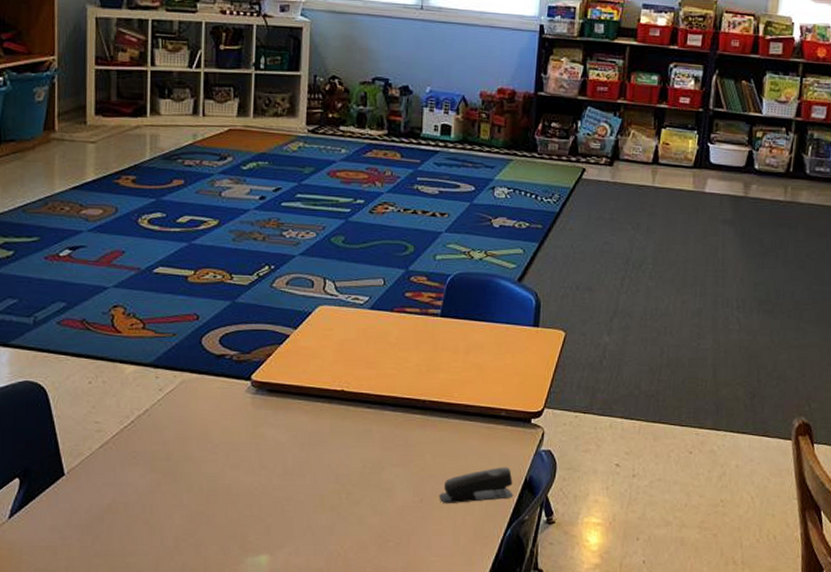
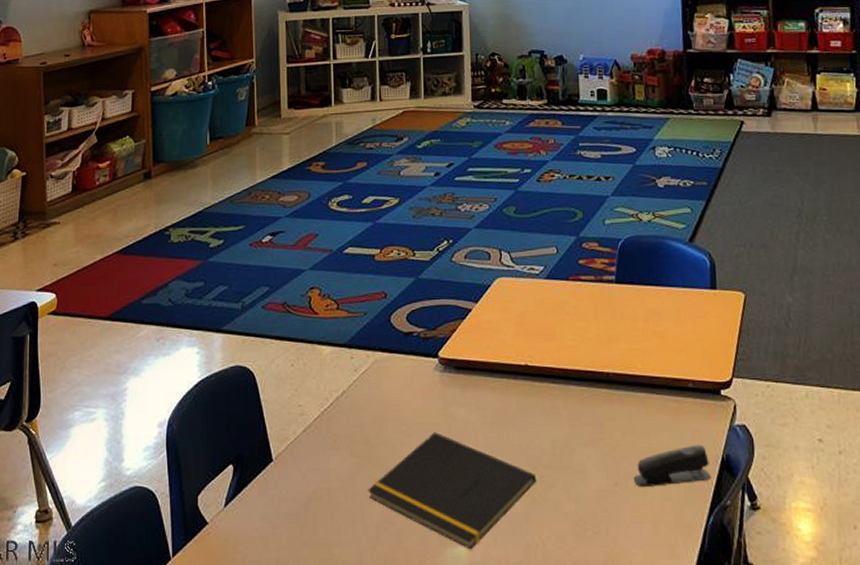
notepad: none [168,451,344,559] -> present [368,432,537,550]

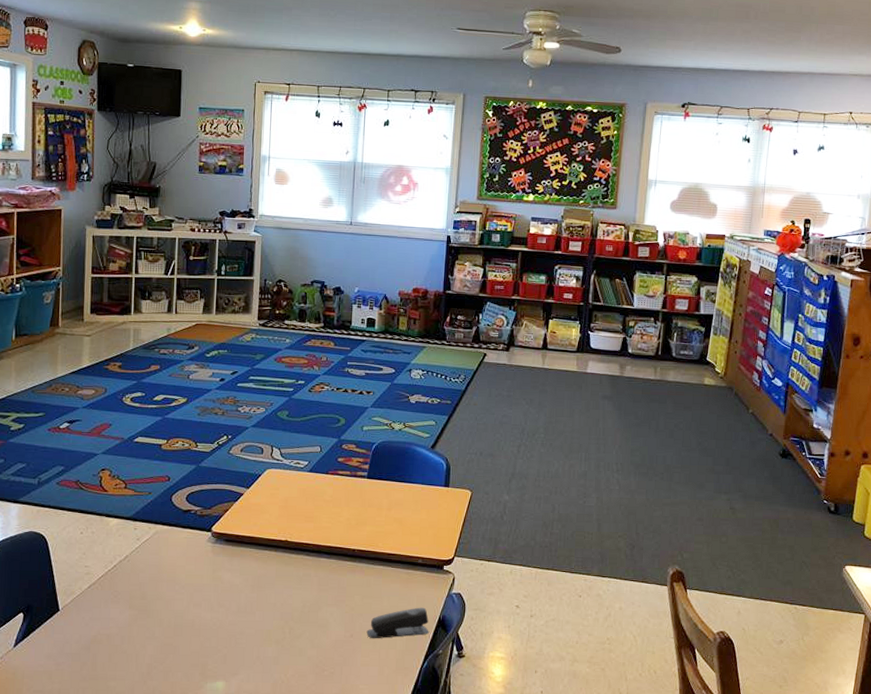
notepad: present [368,432,537,550] -> none [142,591,287,684]

